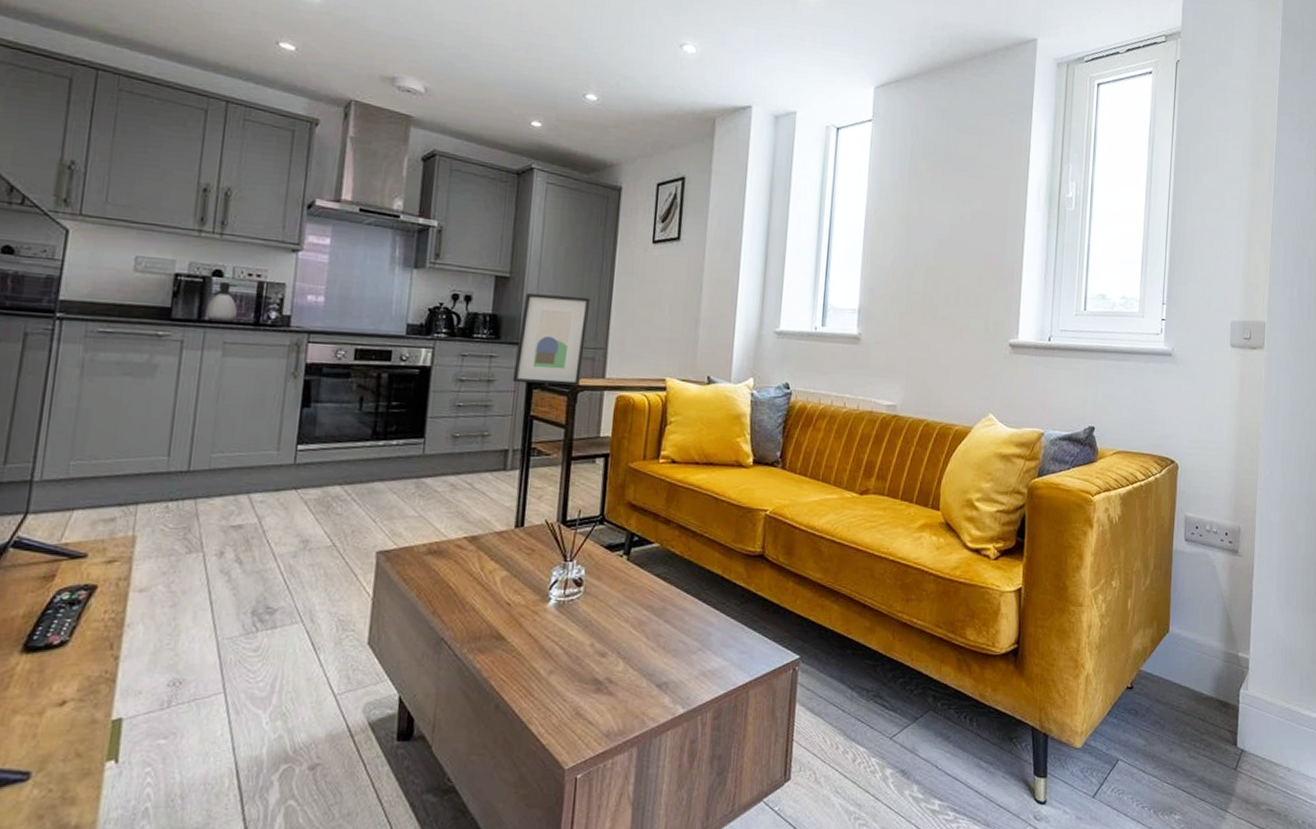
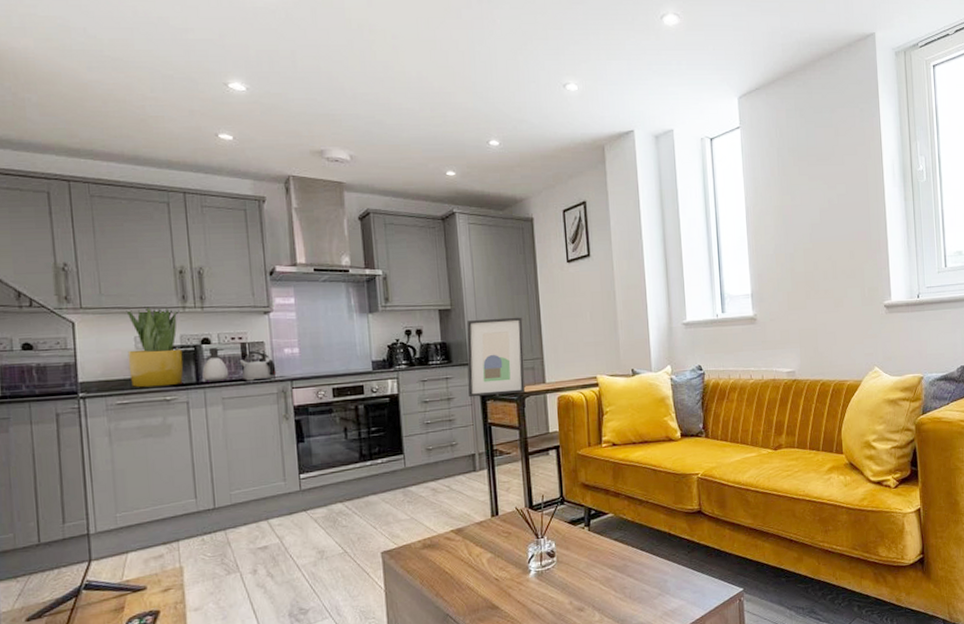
planter: none [120,224,195,320] -> present [126,307,184,388]
kettle: none [251,292,294,327] -> present [239,351,277,381]

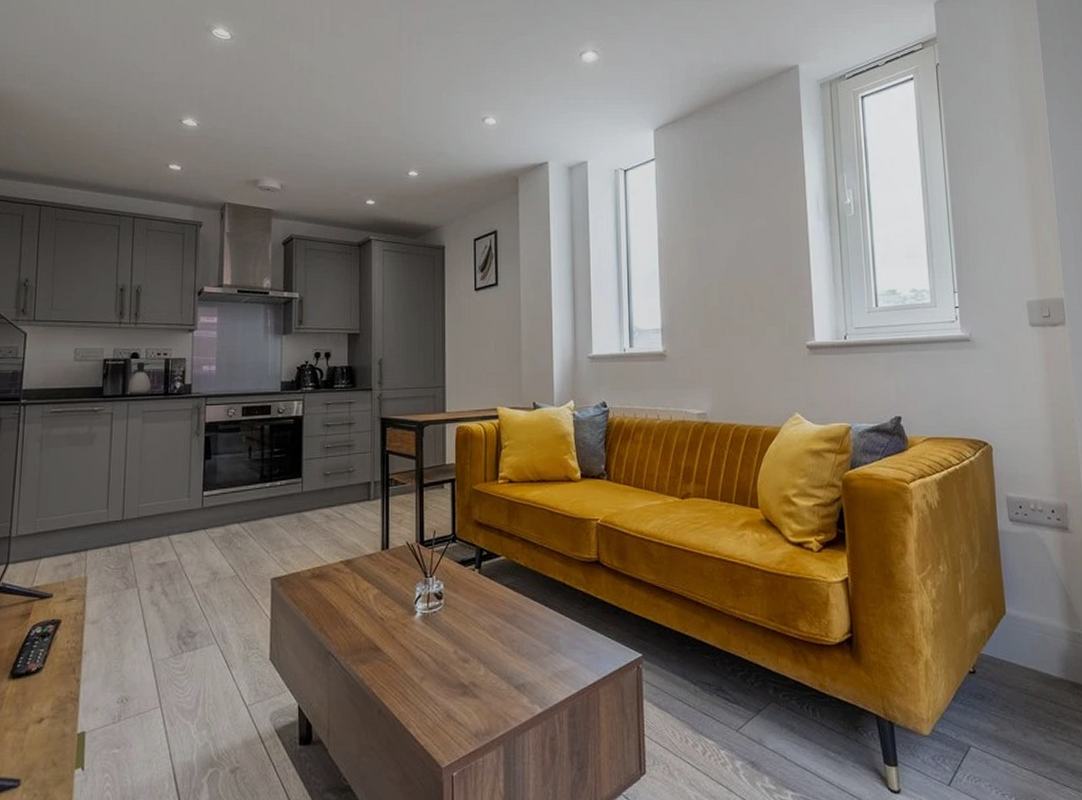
planter: present [126,307,184,388] -> none [65,321,116,398]
kettle: present [239,351,277,381] -> none [161,367,194,396]
picture frame: present [466,317,526,398] -> none [368,343,429,423]

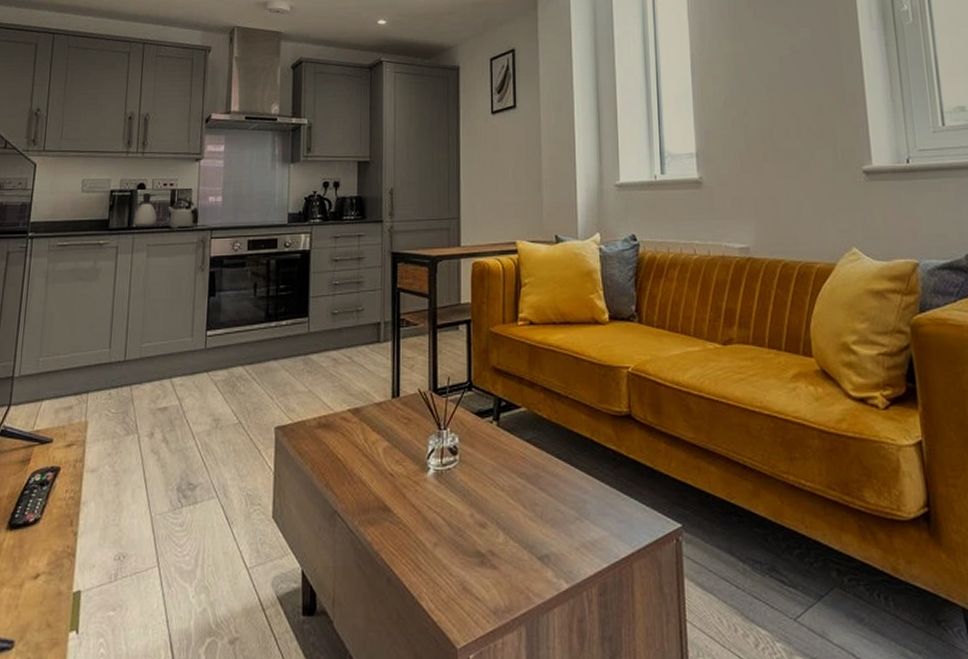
kettle: none [161,367,194,396] -> present [167,198,199,229]

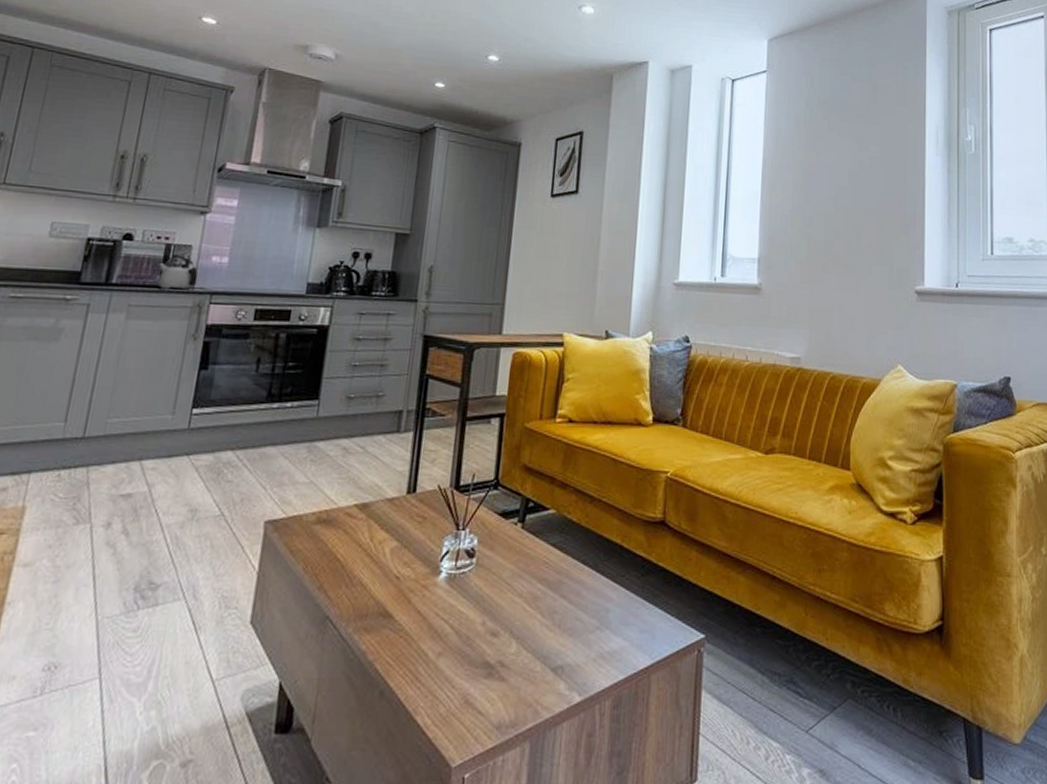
soap dispenser: present [134,192,157,228] -> none [113,244,146,286]

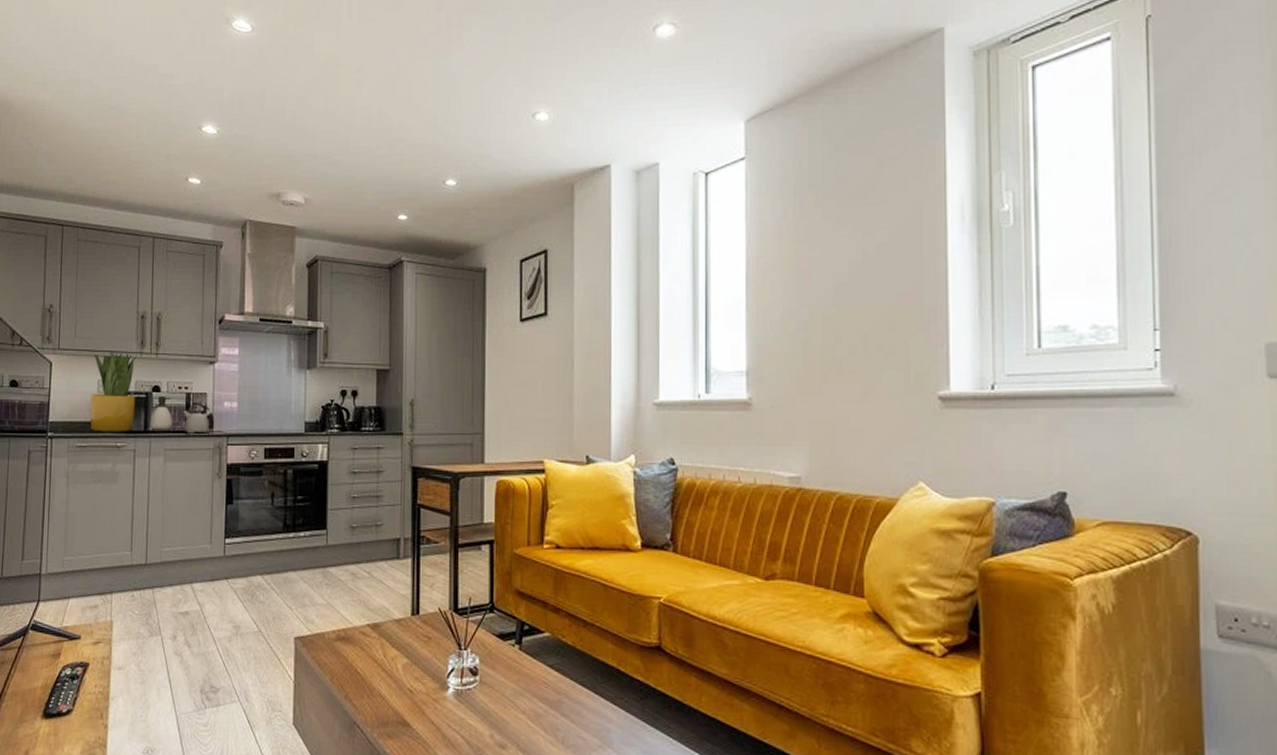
planter: none [32,190,109,284] -> present [90,351,137,432]
soap dispenser: none [113,244,146,286] -> present [150,395,173,432]

